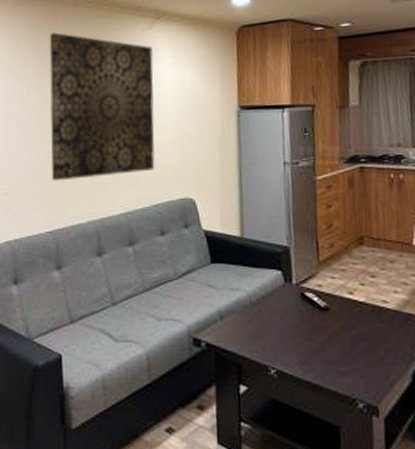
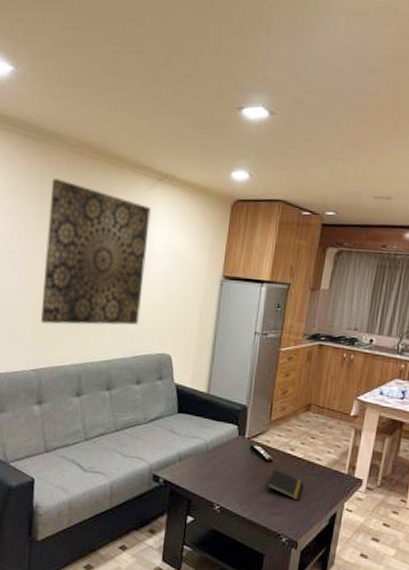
notepad: none [327,319,372,354] -> present [266,469,304,500]

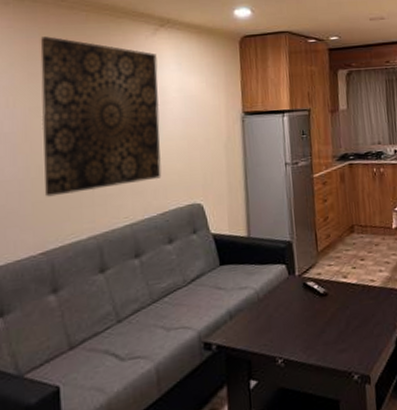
notepad: present [266,469,304,500] -> none [326,302,363,330]

